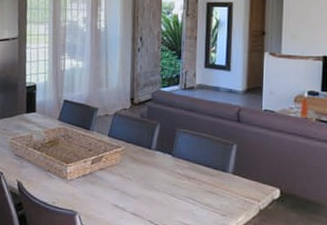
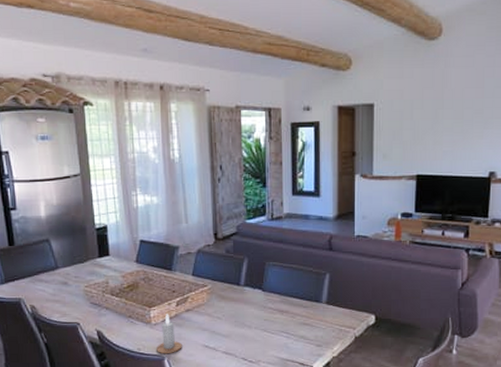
candle: none [70,171,94,210] -> present [156,314,182,354]

